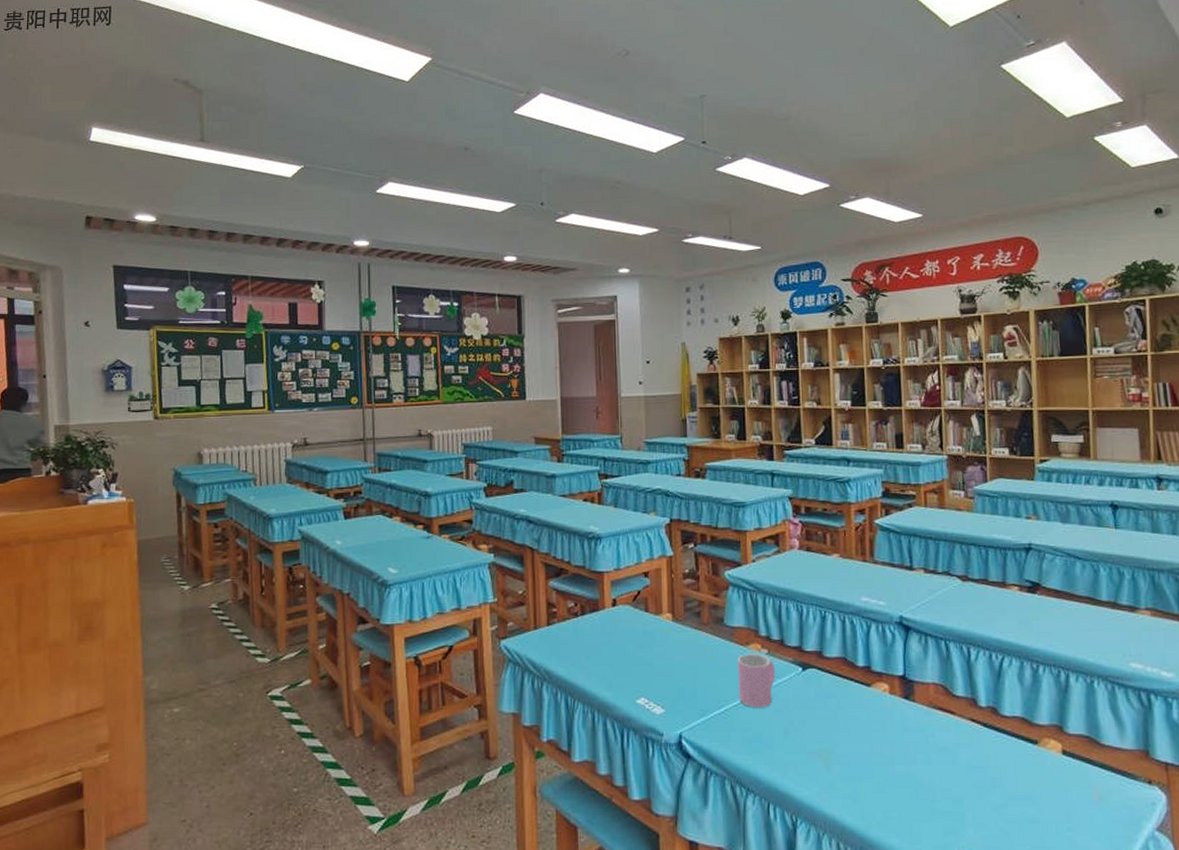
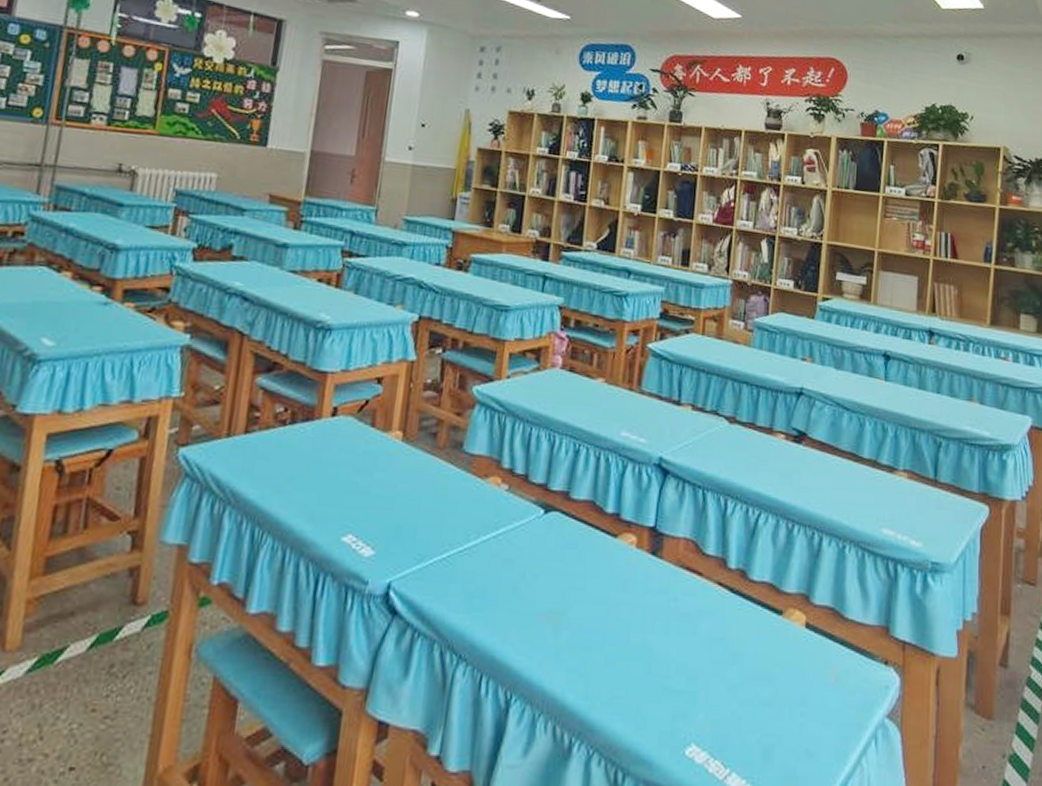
cup: present [737,654,776,708] -> none [467,488,514,556]

